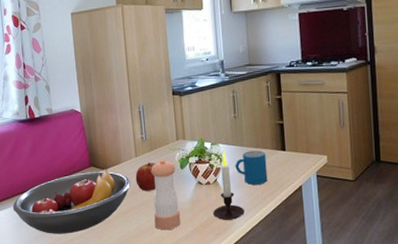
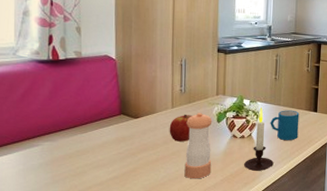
fruit bowl: present [12,168,131,234] -> none [20,117,164,181]

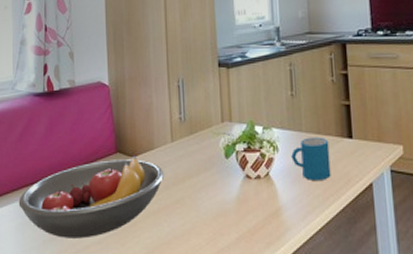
fruit bowl: none [20,117,164,181] -> present [18,155,165,239]
apple: present [169,114,192,142] -> none [170,148,196,185]
pepper shaker: present [184,113,212,179] -> none [189,147,224,237]
candle: present [244,107,274,171] -> none [264,135,302,225]

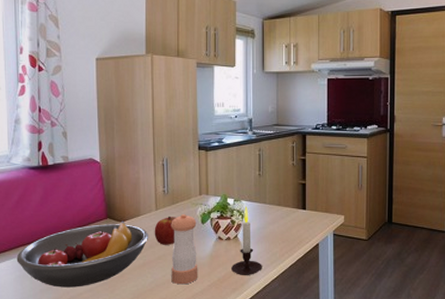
apple: none [170,148,196,185] -> present [154,216,177,245]
pepper shaker: none [189,147,224,237] -> present [171,214,198,285]
candle: none [264,135,302,225] -> present [231,206,262,275]
mug: present [291,137,331,180] -> none [256,208,287,241]

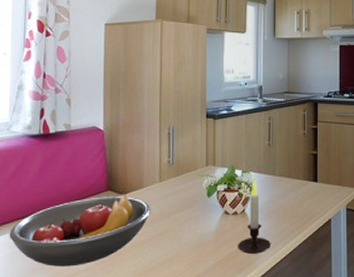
apple: present [154,216,177,245] -> none [157,188,181,220]
pepper shaker: present [171,214,198,285] -> none [173,187,203,264]

